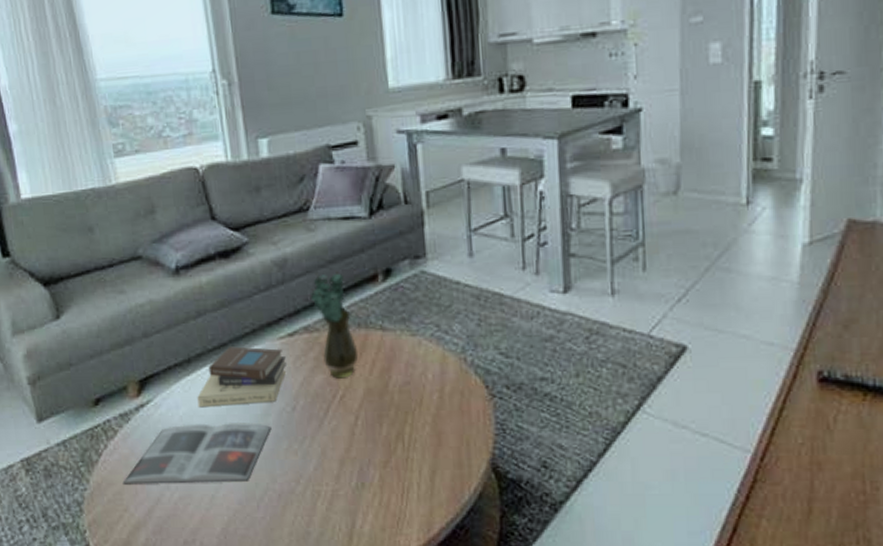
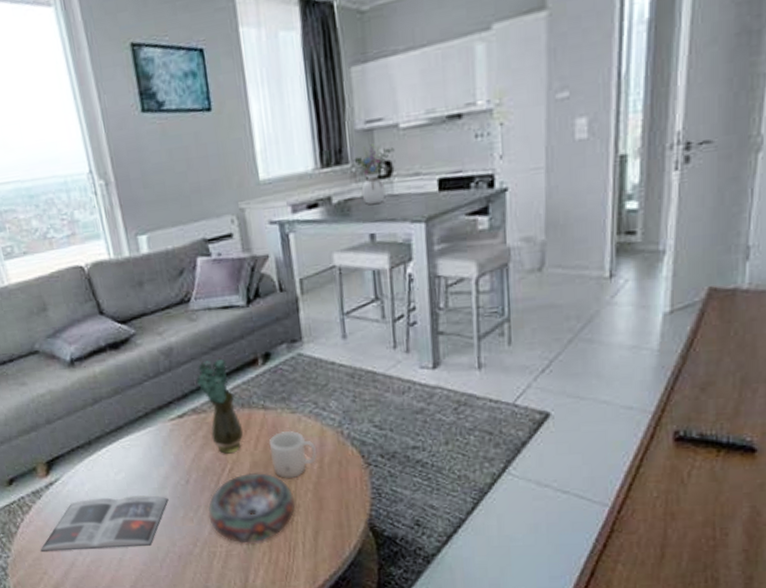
books: present [197,346,286,408] -> none [99,428,178,484]
decorative bowl: none [314,401,412,482] -> present [207,473,296,544]
mug: none [385,354,438,410] -> present [268,430,318,479]
bouquet: none [486,57,528,119] -> present [354,144,395,206]

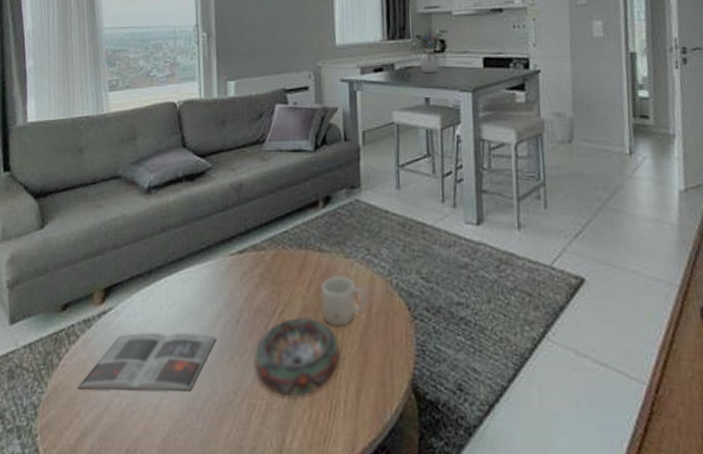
vase: present [195,357,244,454] -> none [259,196,298,295]

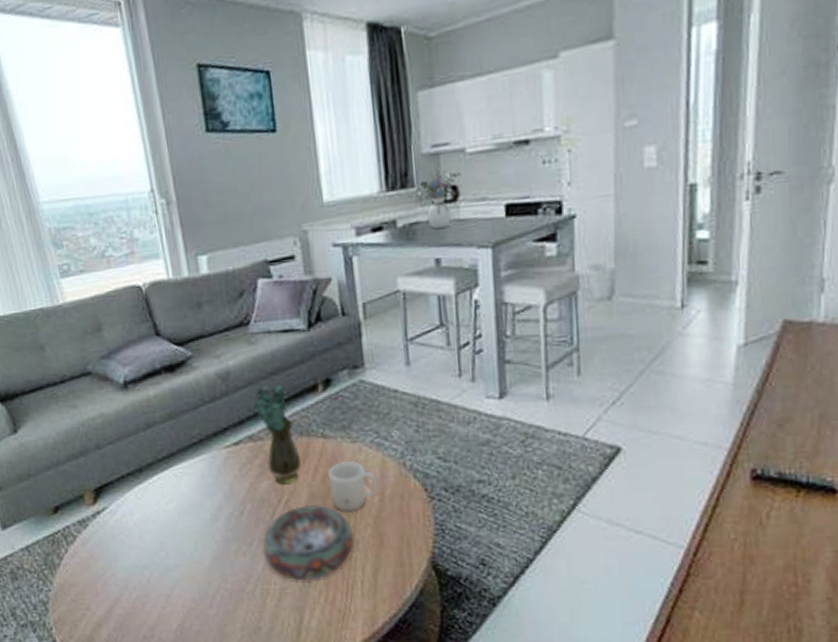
magazine: present [77,332,216,392] -> none [84,526,221,585]
vase: none [259,196,298,295] -> present [253,382,302,484]

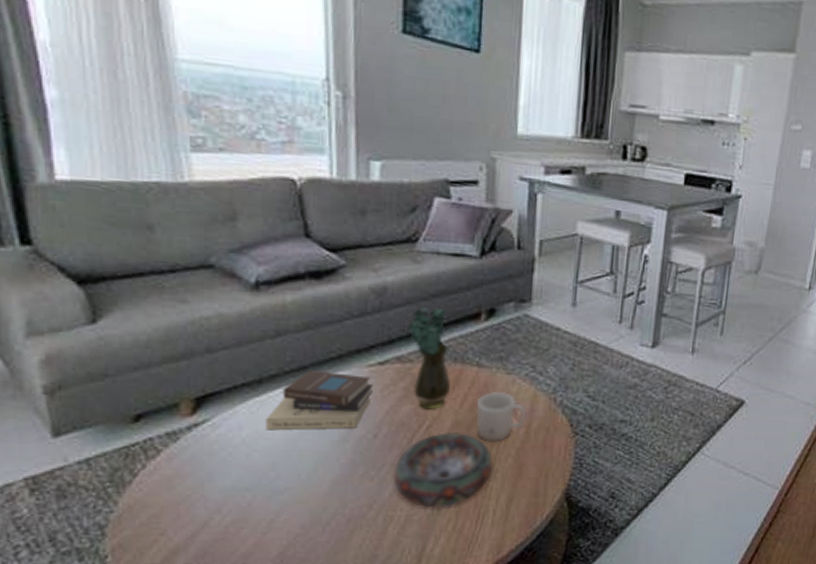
books: none [149,455,233,514] -> present [265,370,373,431]
bouquet: present [419,168,461,230] -> none [613,127,652,185]

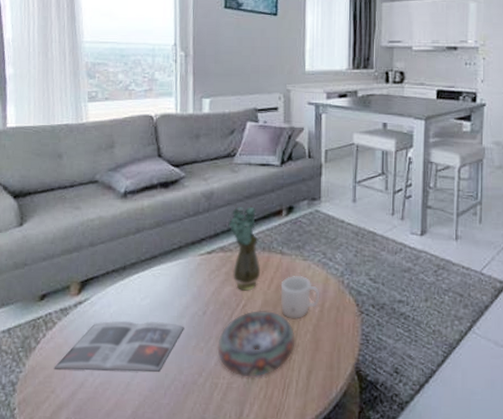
magazine: none [162,446,348,507] -> present [54,320,184,372]
books: present [265,370,373,431] -> none [127,259,203,308]

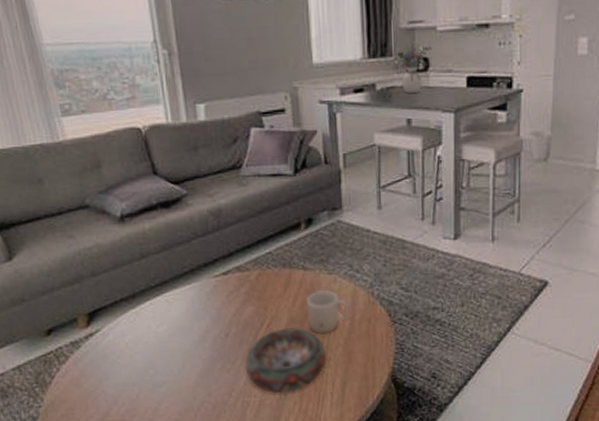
magazine: present [54,320,184,372] -> none [74,346,208,401]
vase: present [228,205,261,291] -> none [241,220,284,310]
bouquet: none [377,58,408,102] -> present [397,41,432,94]

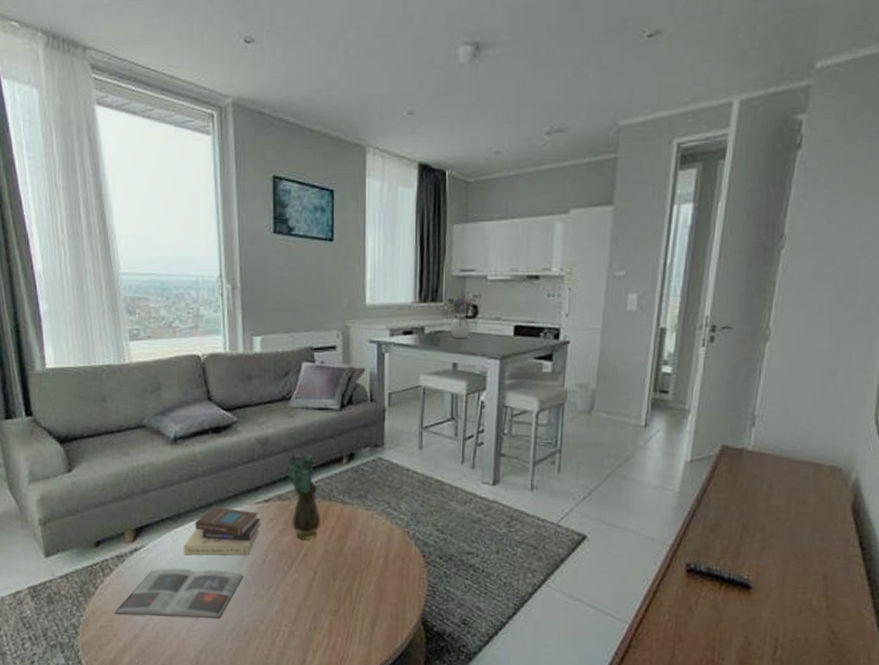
magazine: none [74,346,208,401] -> present [114,567,243,619]
books: none [141,283,221,336] -> present [183,507,260,556]
vase: none [241,220,284,310] -> present [285,451,321,540]
decorative bowl: present [244,328,327,394] -> none [278,560,359,626]
mug: present [306,289,350,335] -> none [342,525,384,570]

